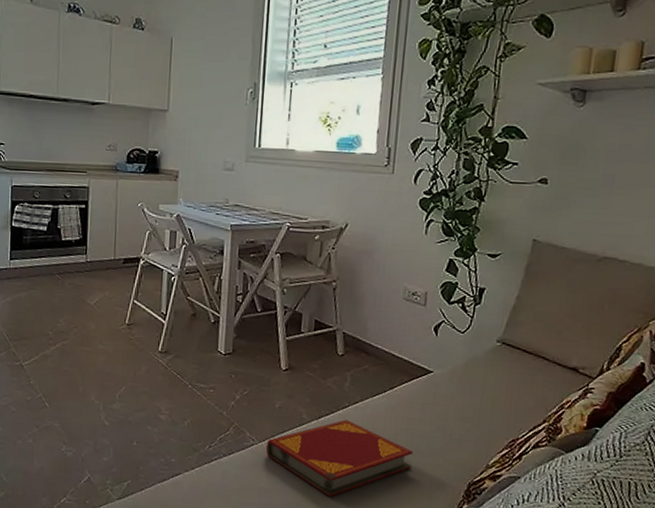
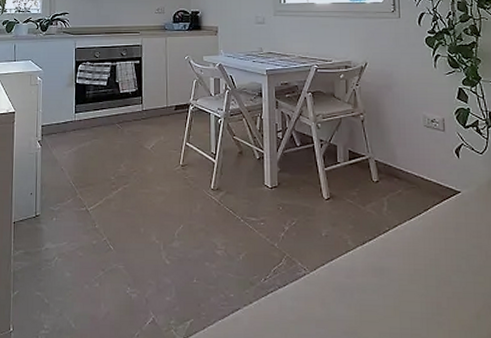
hardback book: present [265,420,414,497] -> none [317,244,456,323]

